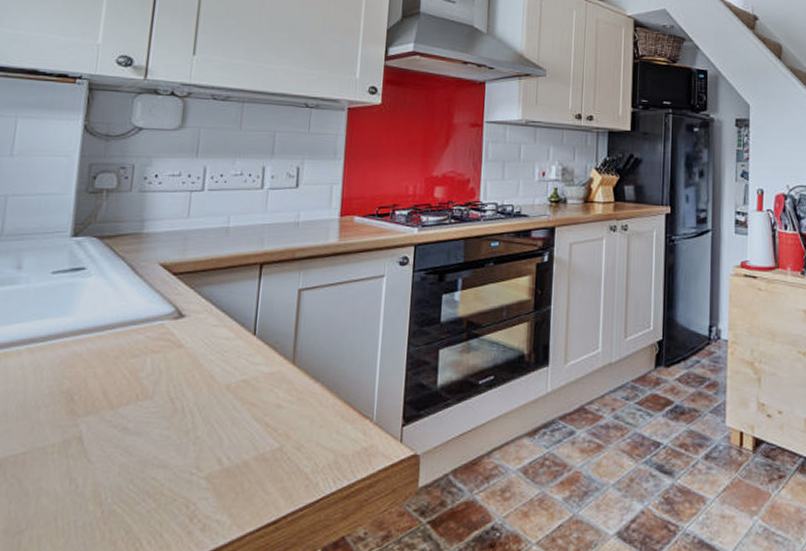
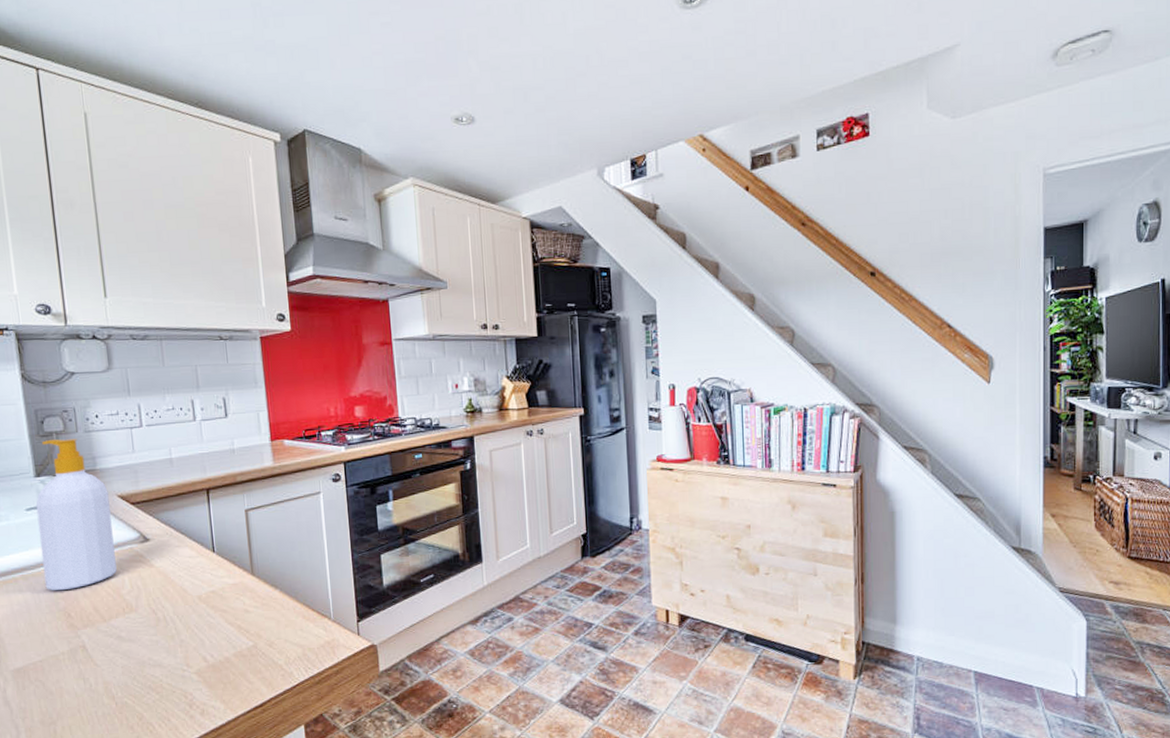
soap bottle: none [52,197,150,369] -> present [35,439,117,591]

